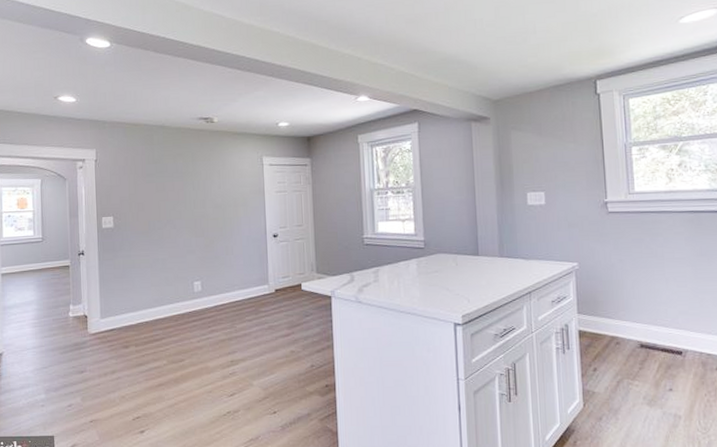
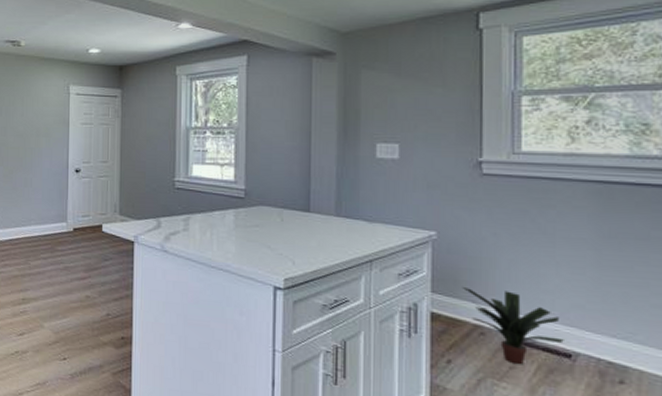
potted plant: none [600,306,676,364] -> present [462,287,564,364]

